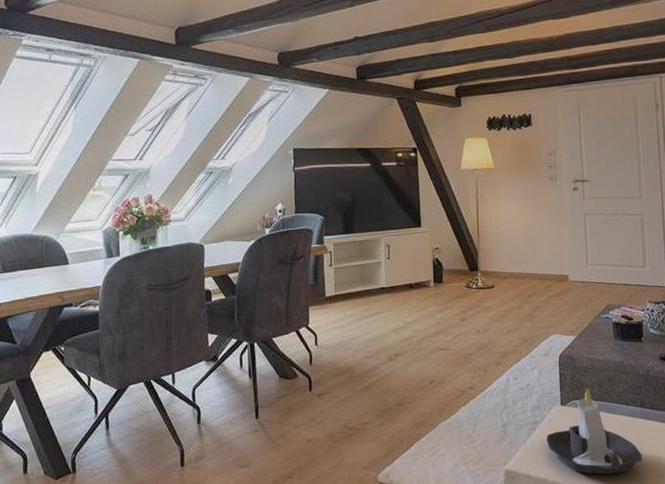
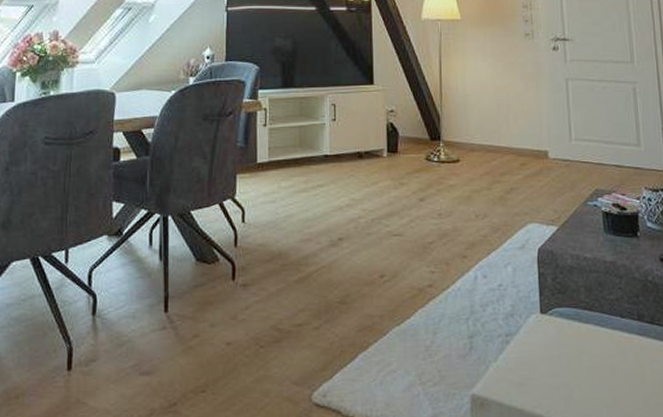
candle: present [546,388,642,474] -> none [523,293,642,406]

